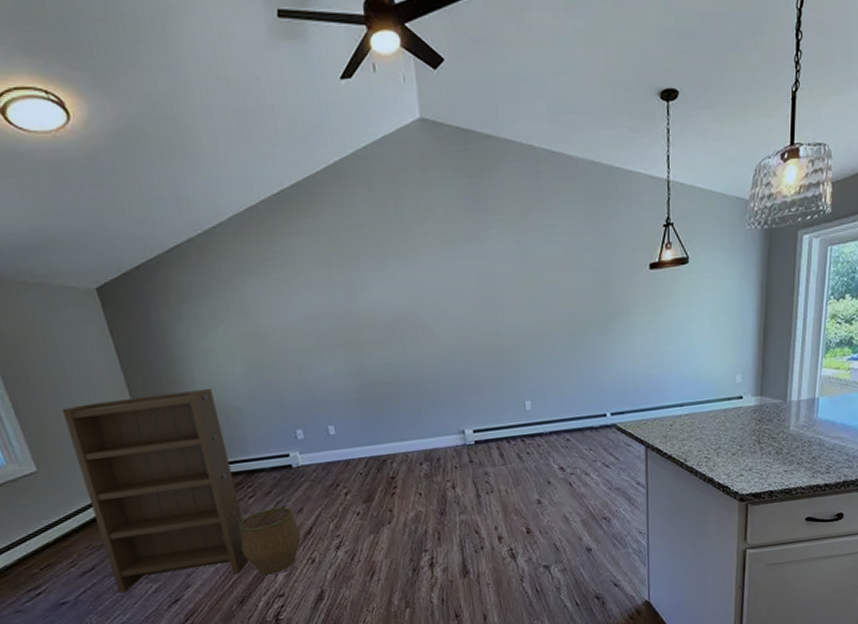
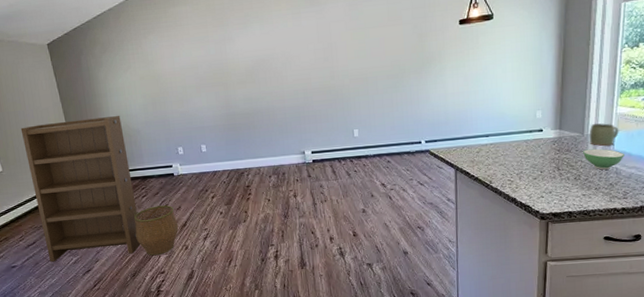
bowl: none [785,417,828,442] -> present [583,148,624,170]
mug: none [792,387,823,414] -> present [589,123,619,146]

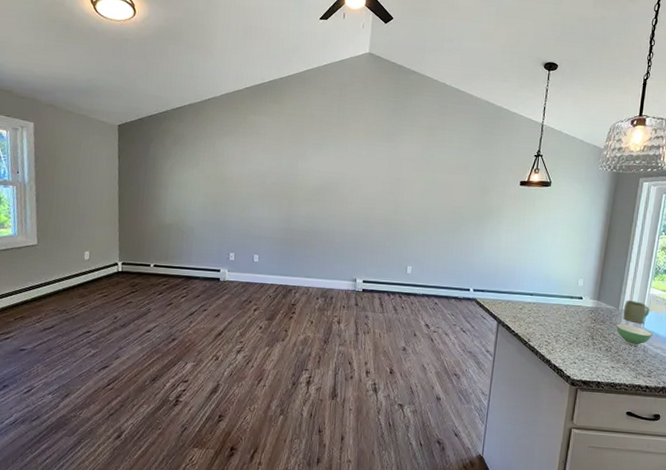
bookshelf: present [20,116,141,262] -> none [64,203,177,356]
basket: present [133,205,179,255] -> none [165,309,214,362]

